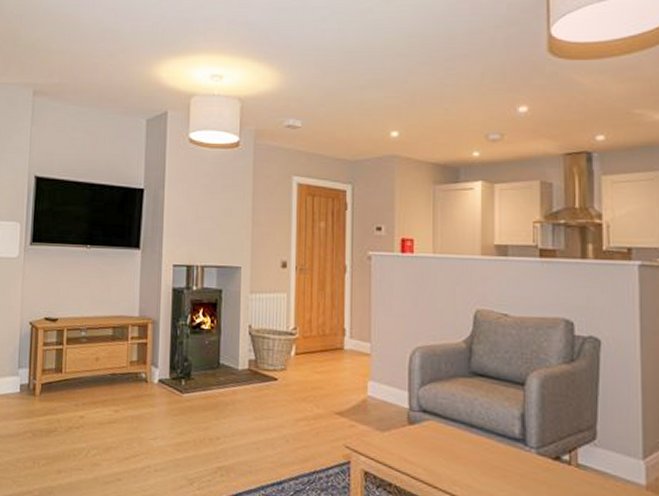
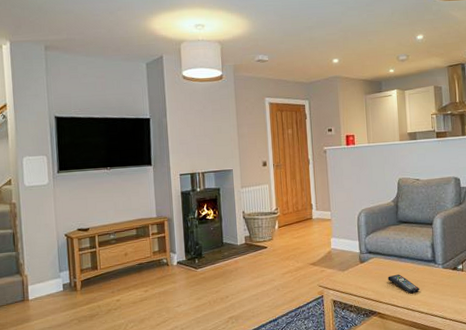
remote control: none [448,450,499,484] -> present [388,274,420,294]

